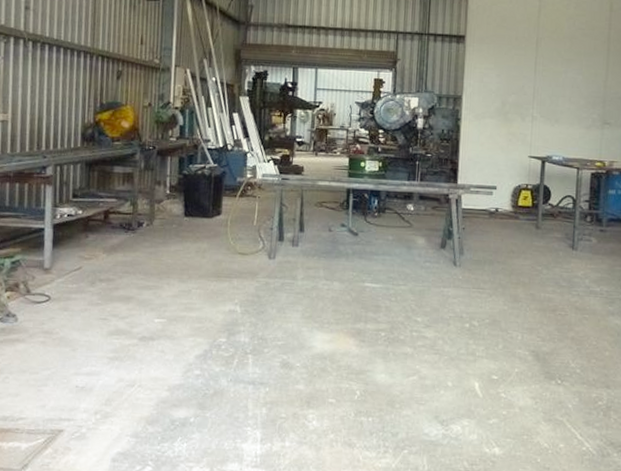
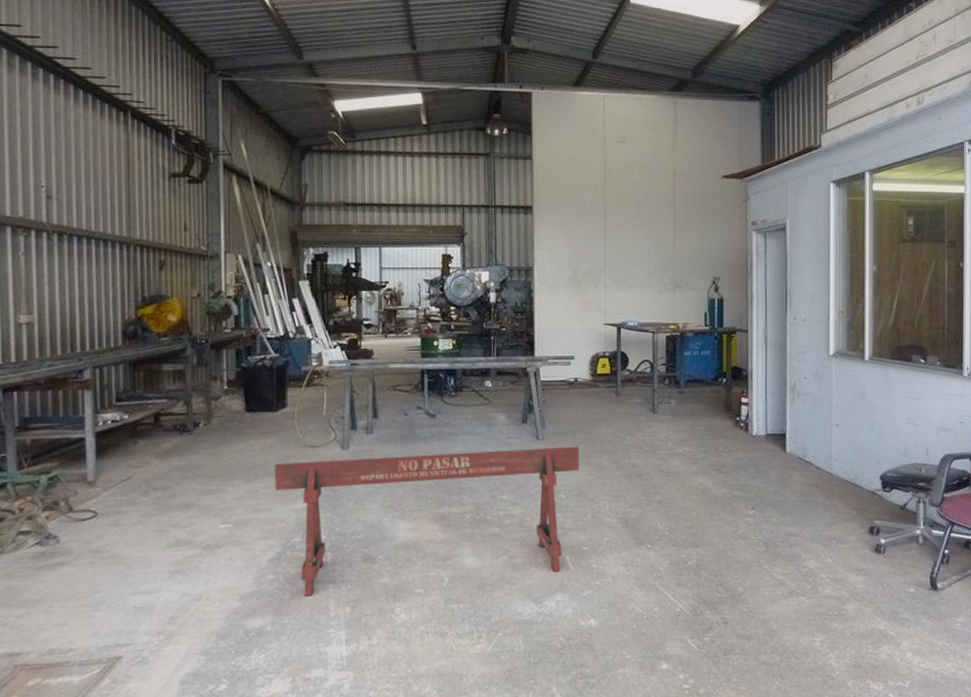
sawhorse: none [206,266,496,398] -> present [275,446,580,596]

